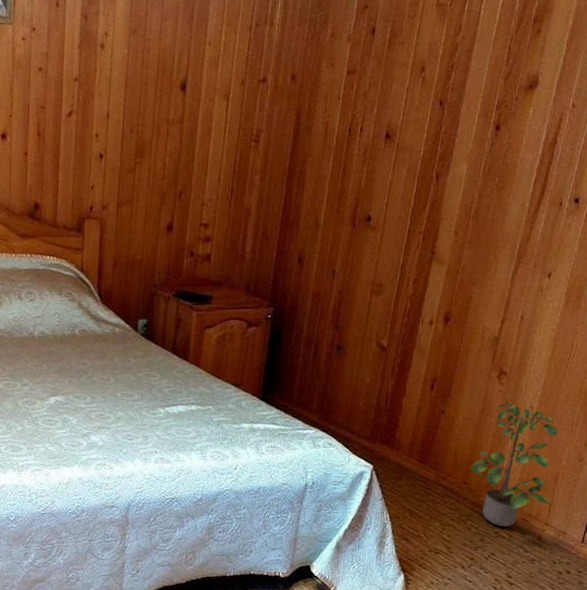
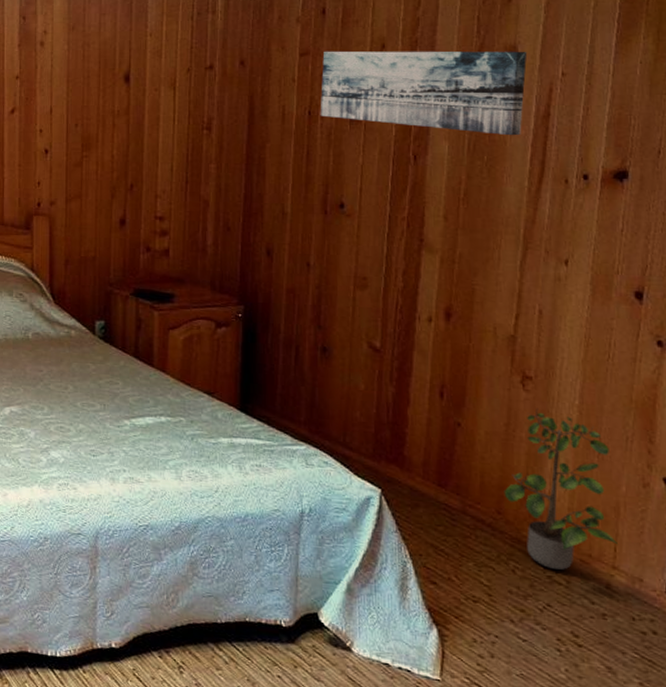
wall art: none [359,70,547,161] -> present [320,51,528,136]

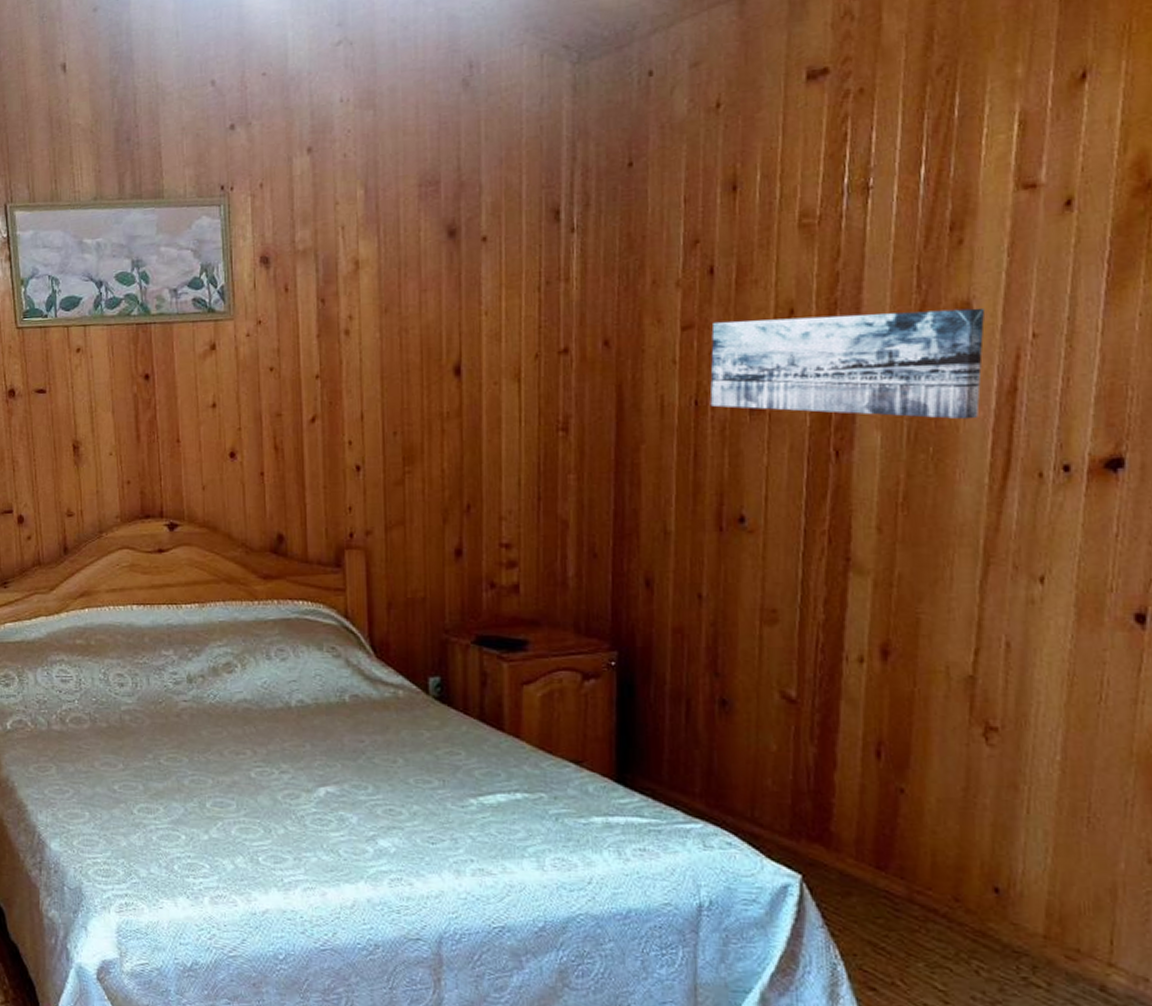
potted plant: present [504,408,618,570] -> none [962,767,1115,969]

